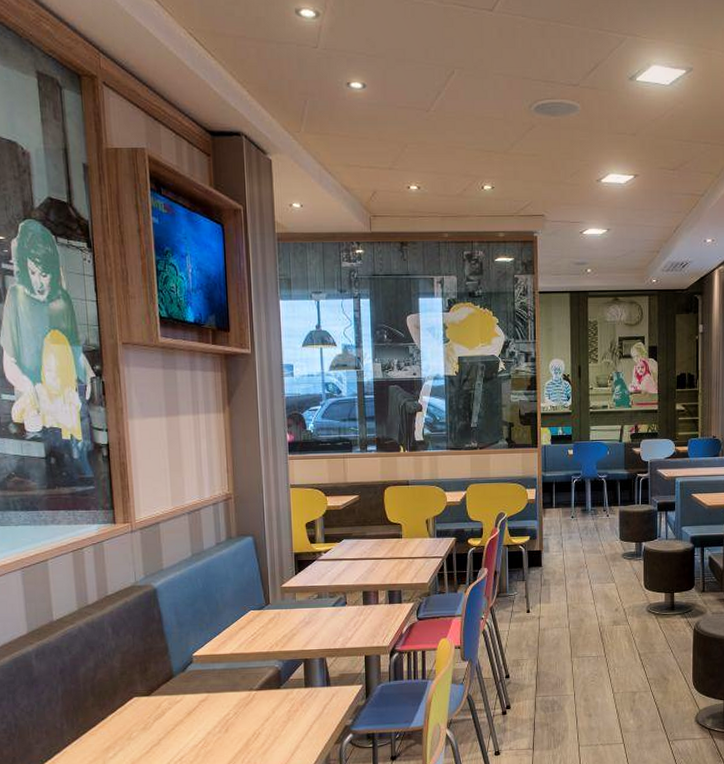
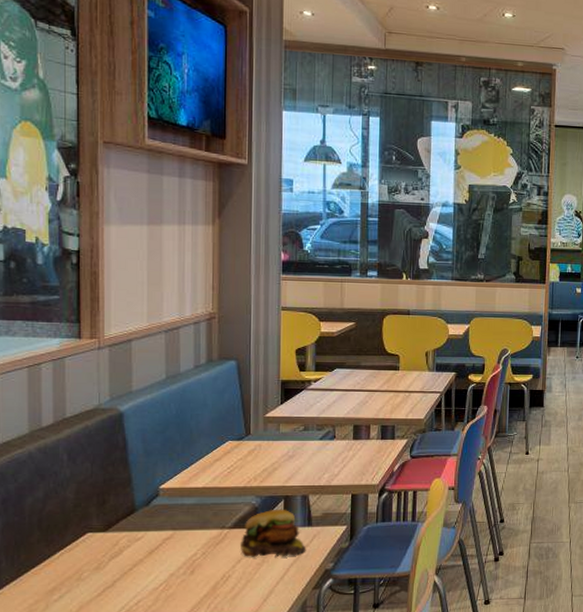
burger: none [266,671,327,716] -> present [239,509,306,558]

